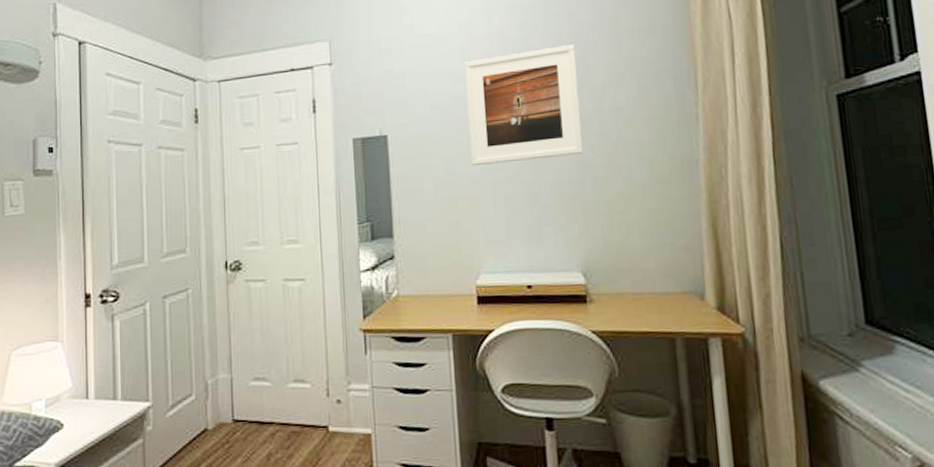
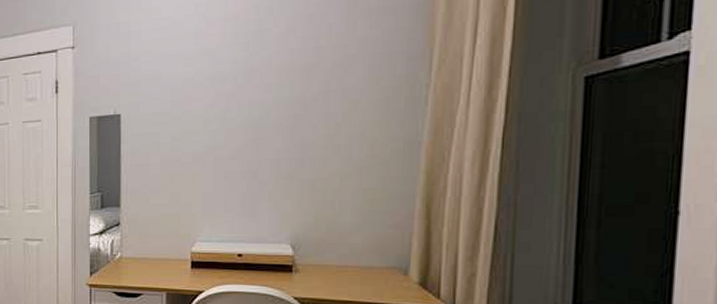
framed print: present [464,44,584,167] -> none [196,26,309,145]

